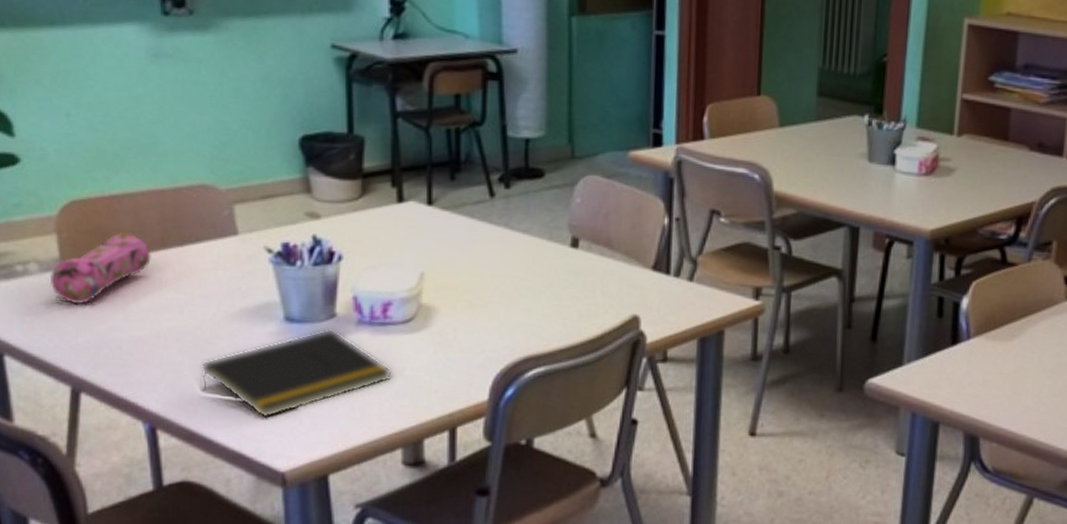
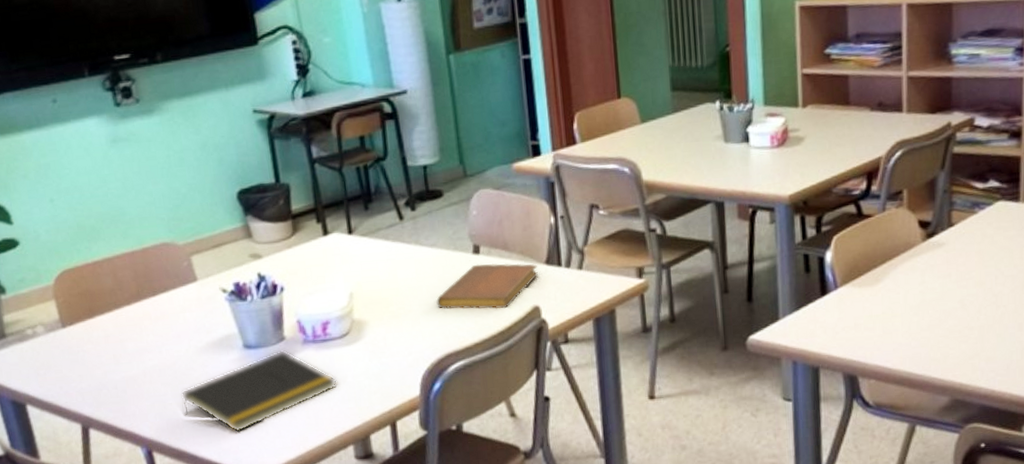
pencil case: present [49,232,151,304] -> none [54,291,131,355]
notebook: none [521,259,642,314] -> present [436,263,538,309]

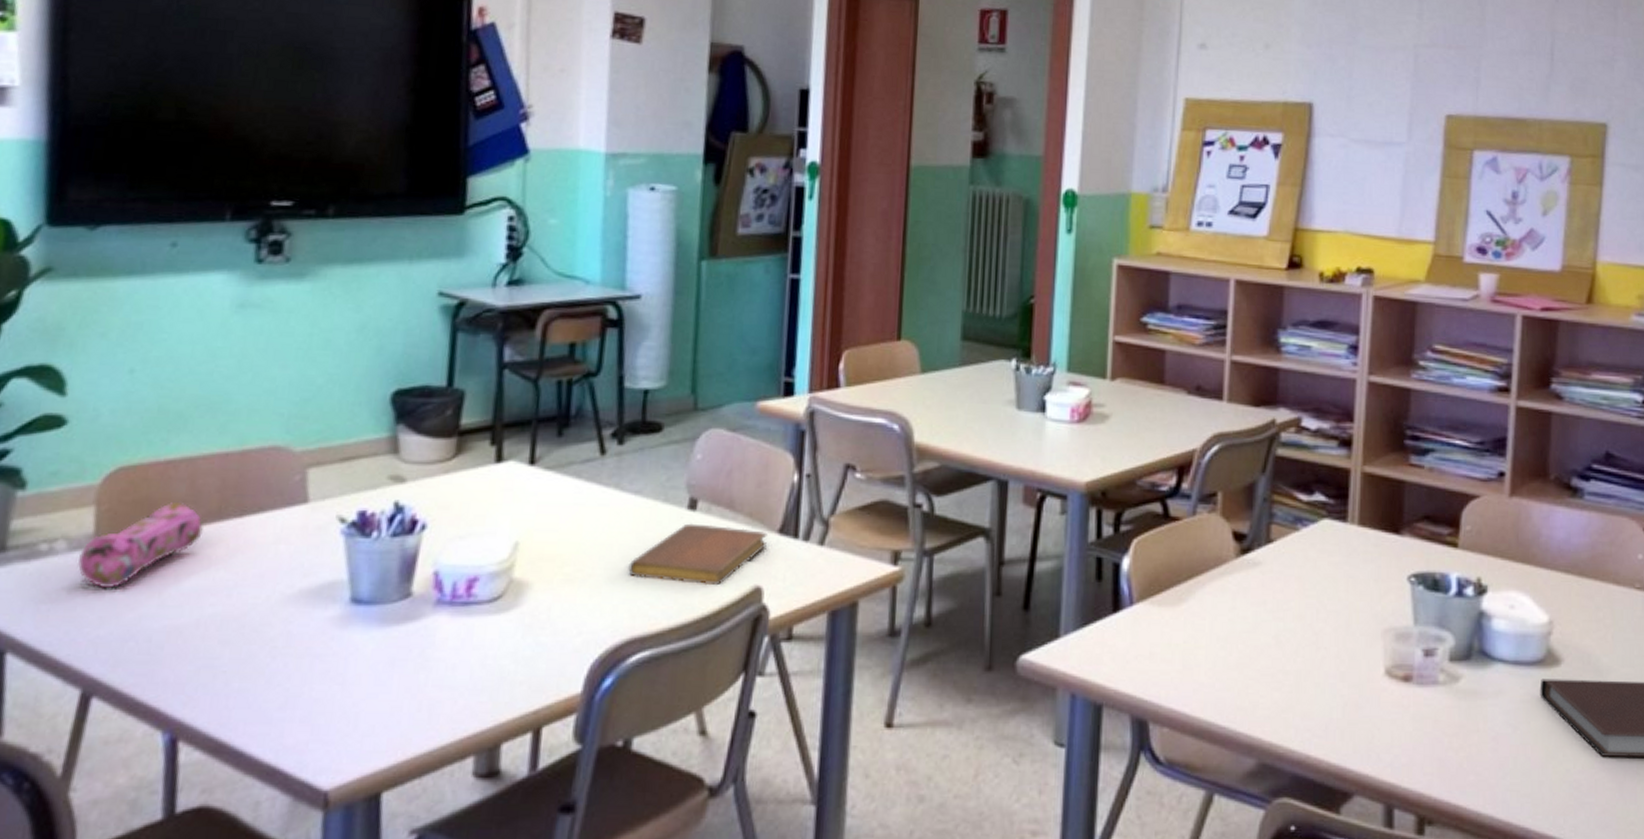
pencil case: none [54,291,131,355] -> present [77,502,203,588]
notepad: present [181,350,337,433] -> none [241,611,471,724]

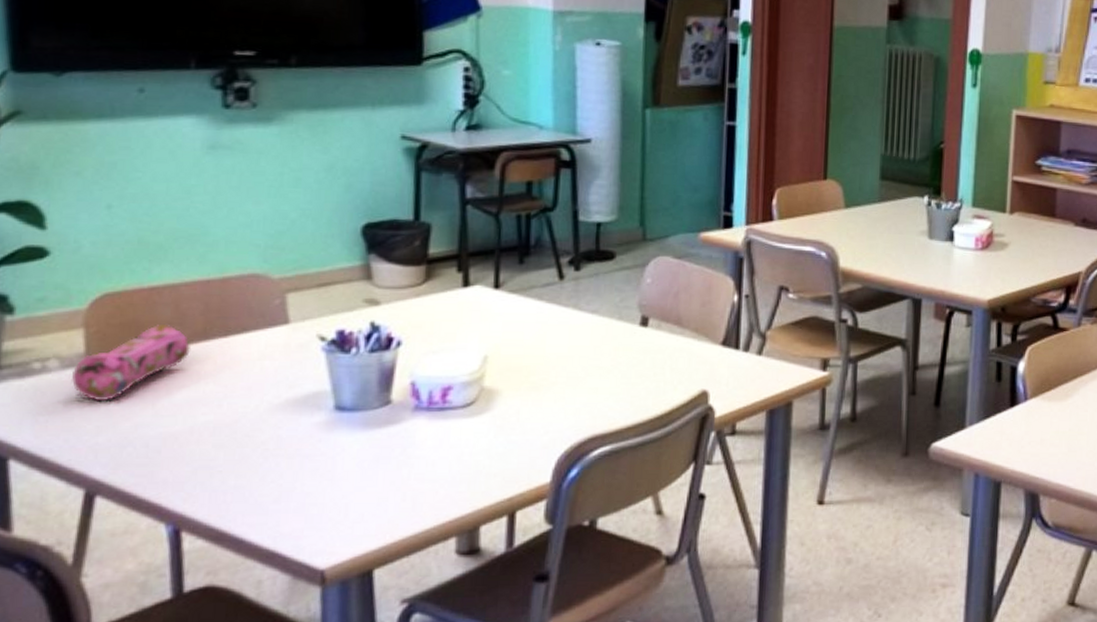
notebook: present [628,523,767,586] -> none [588,338,712,390]

